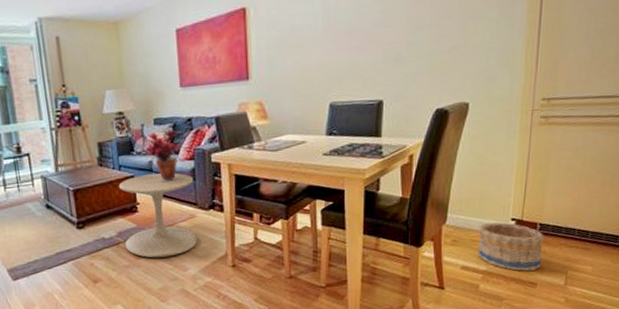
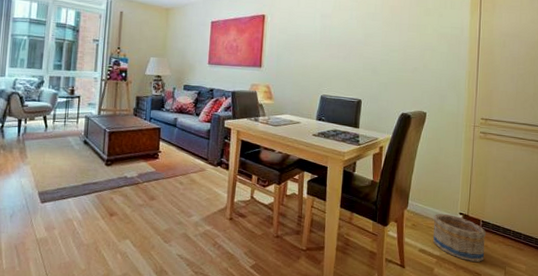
side table: present [119,173,198,258] -> none [142,128,208,202]
potted plant: present [147,130,179,180] -> none [174,95,201,136]

